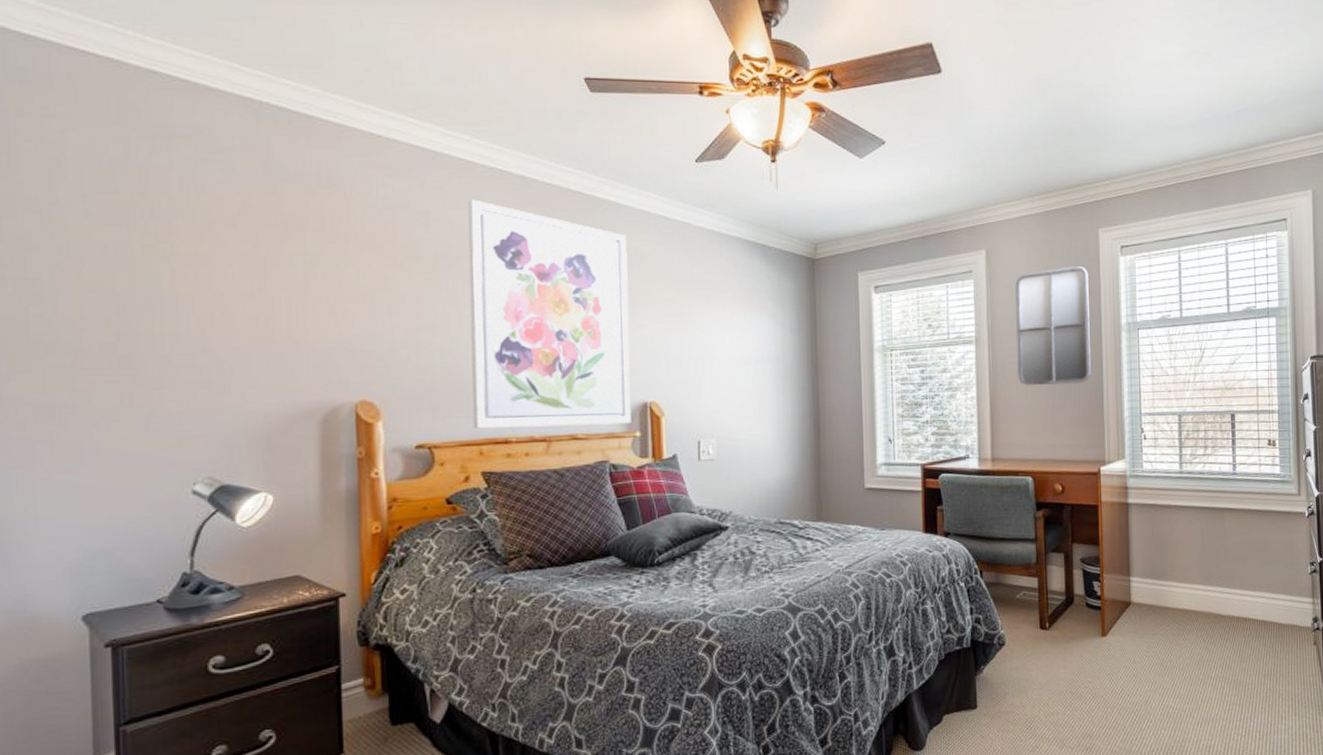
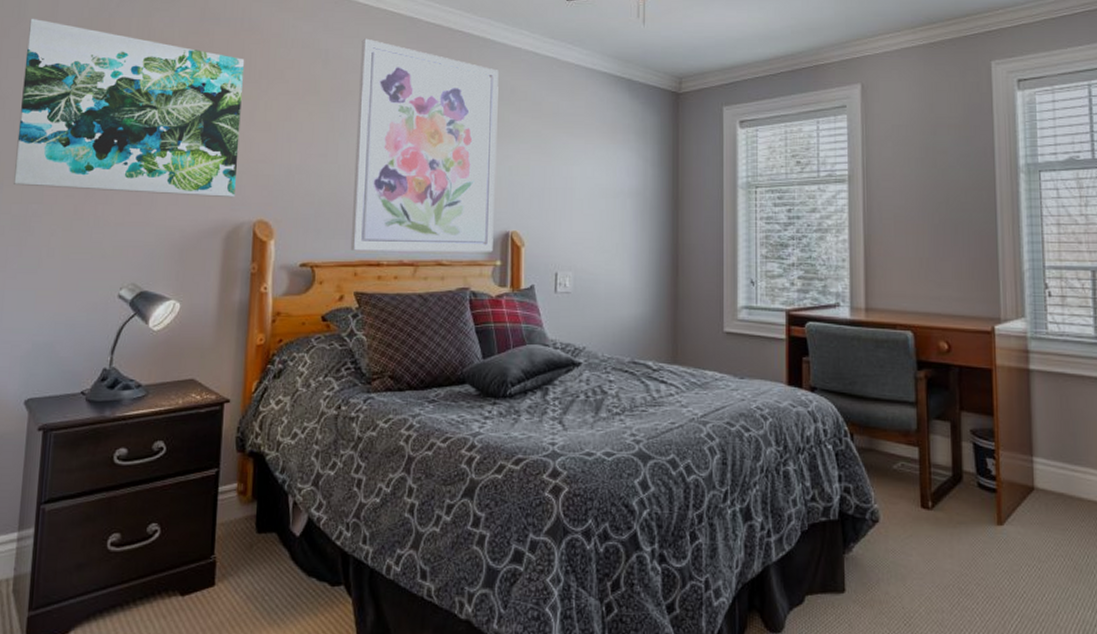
wall art: none [25,168,329,378] -> present [14,18,245,198]
home mirror: present [1015,267,1091,386] -> none [894,102,983,231]

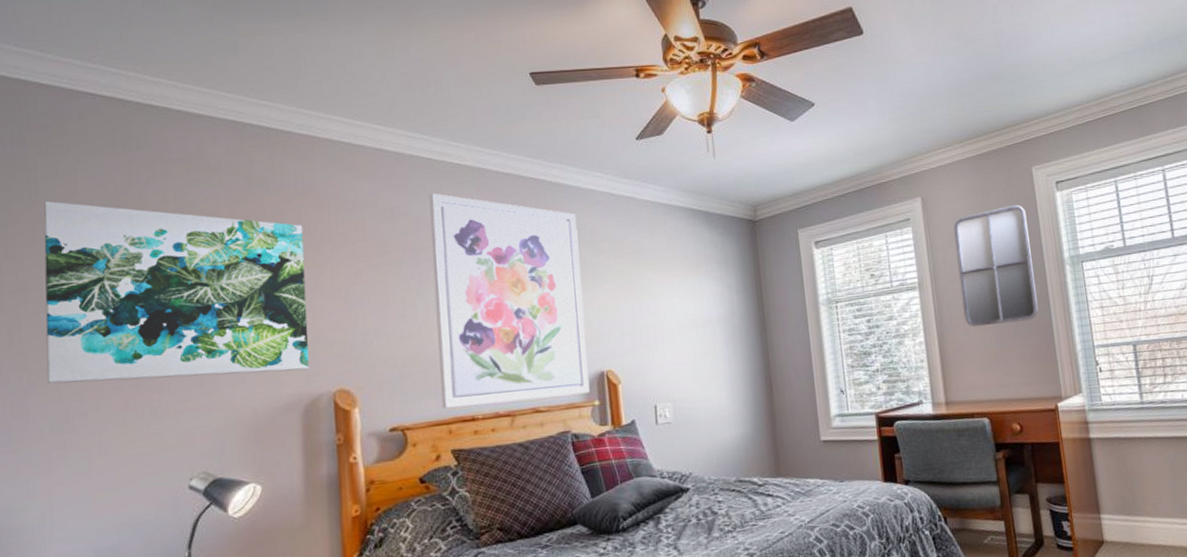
home mirror: none [894,102,983,231] -> present [953,205,1038,327]

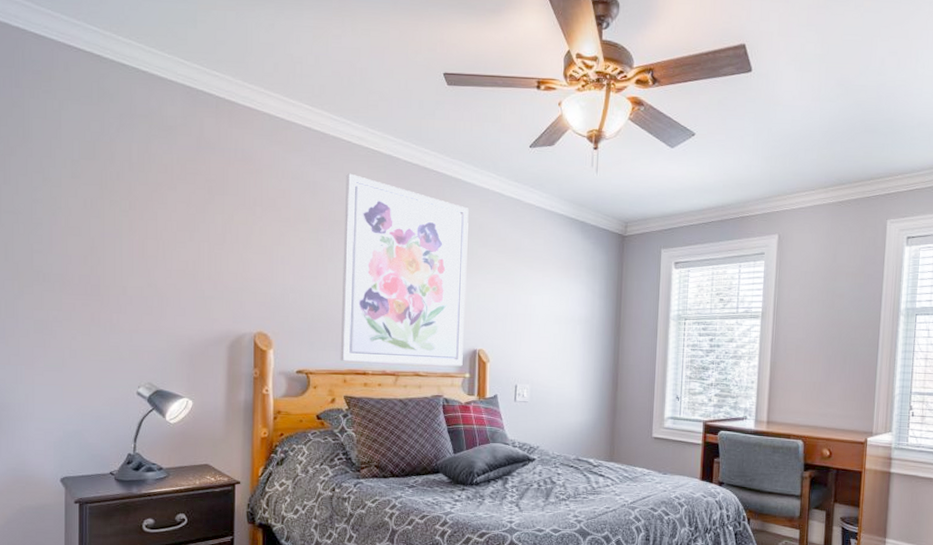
wall art: present [43,201,309,384] -> none [33,138,240,312]
home mirror: present [953,205,1038,327] -> none [798,254,873,361]

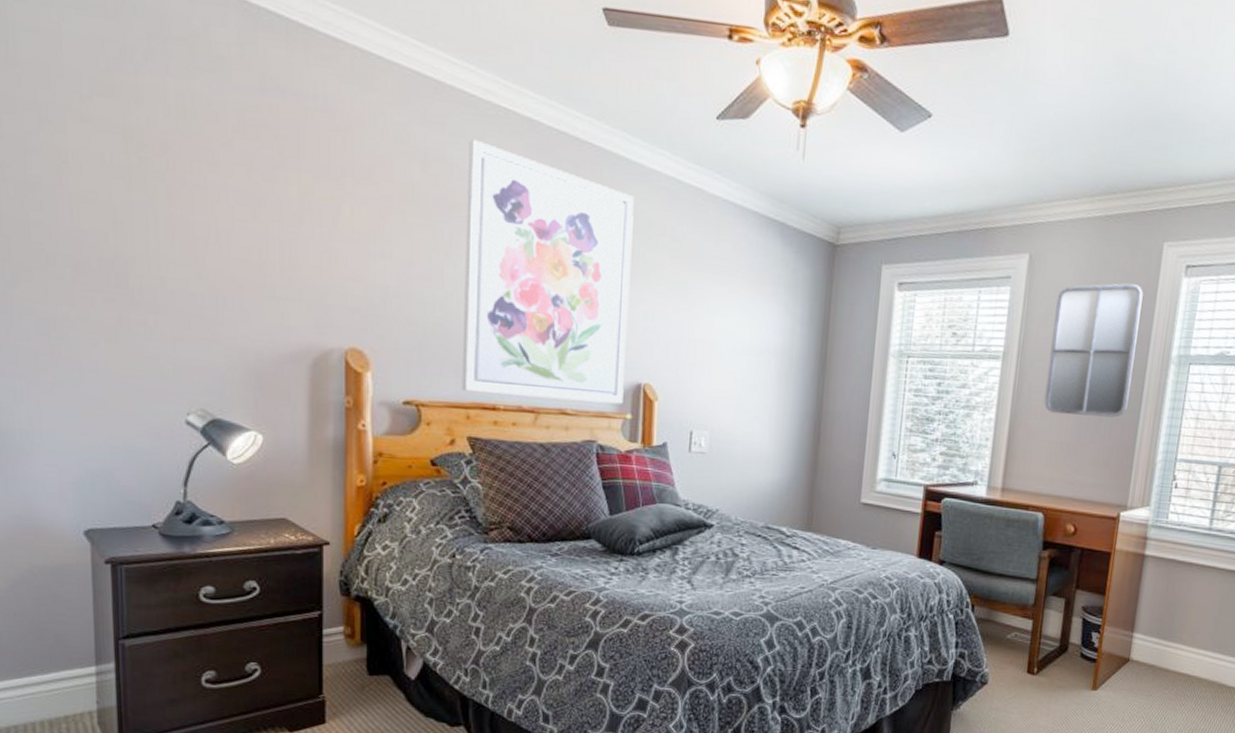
home mirror: none [798,254,873,361] -> present [1044,283,1143,418]

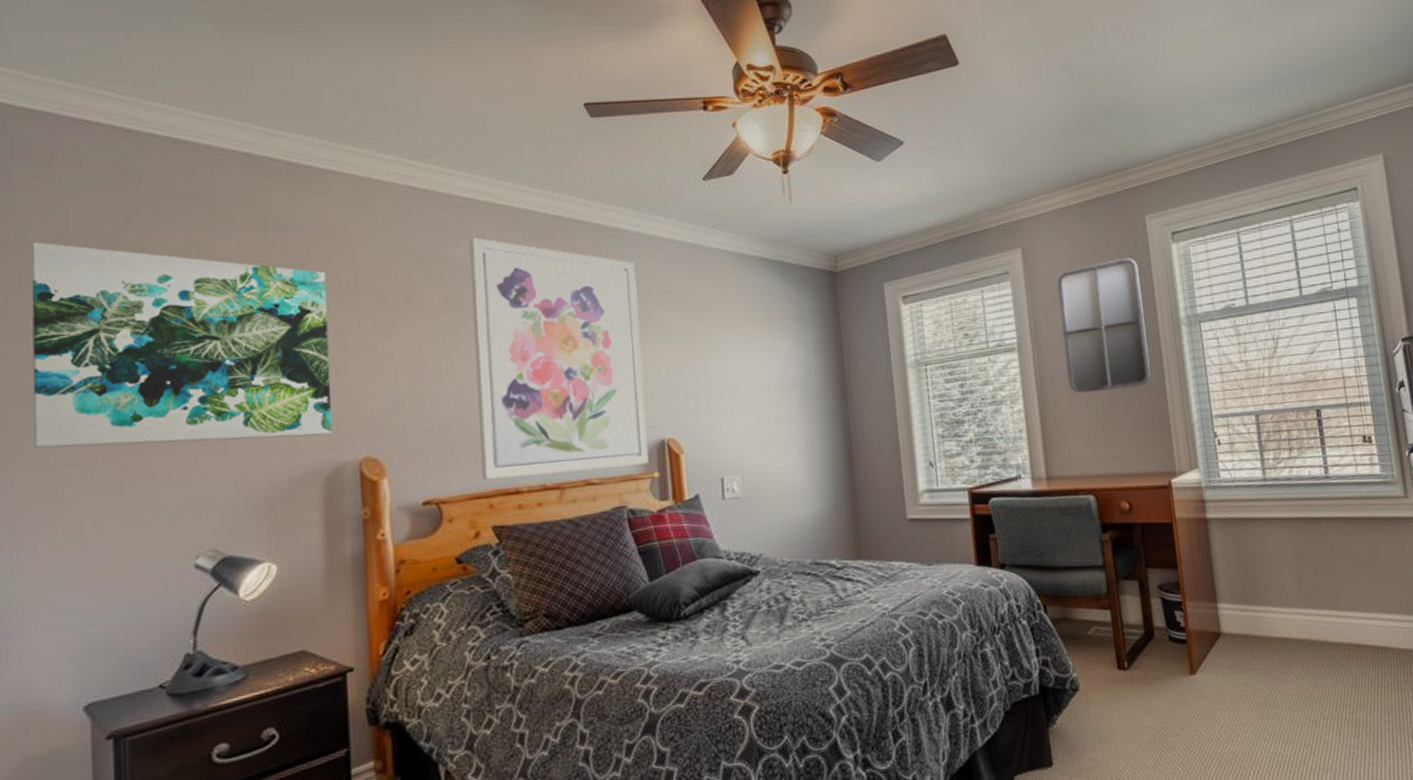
wall art: none [24,60,322,320] -> present [31,241,332,449]

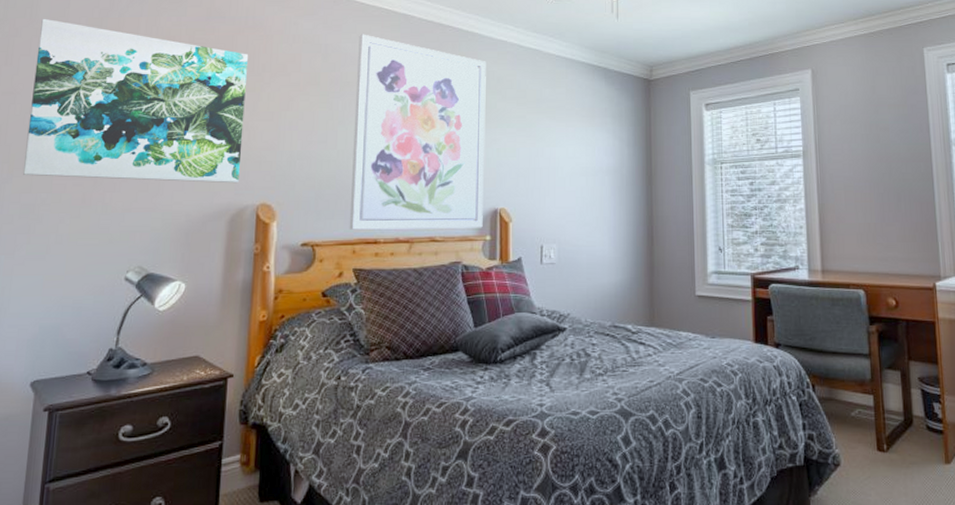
home mirror: present [1057,258,1151,394] -> none [841,84,922,199]

